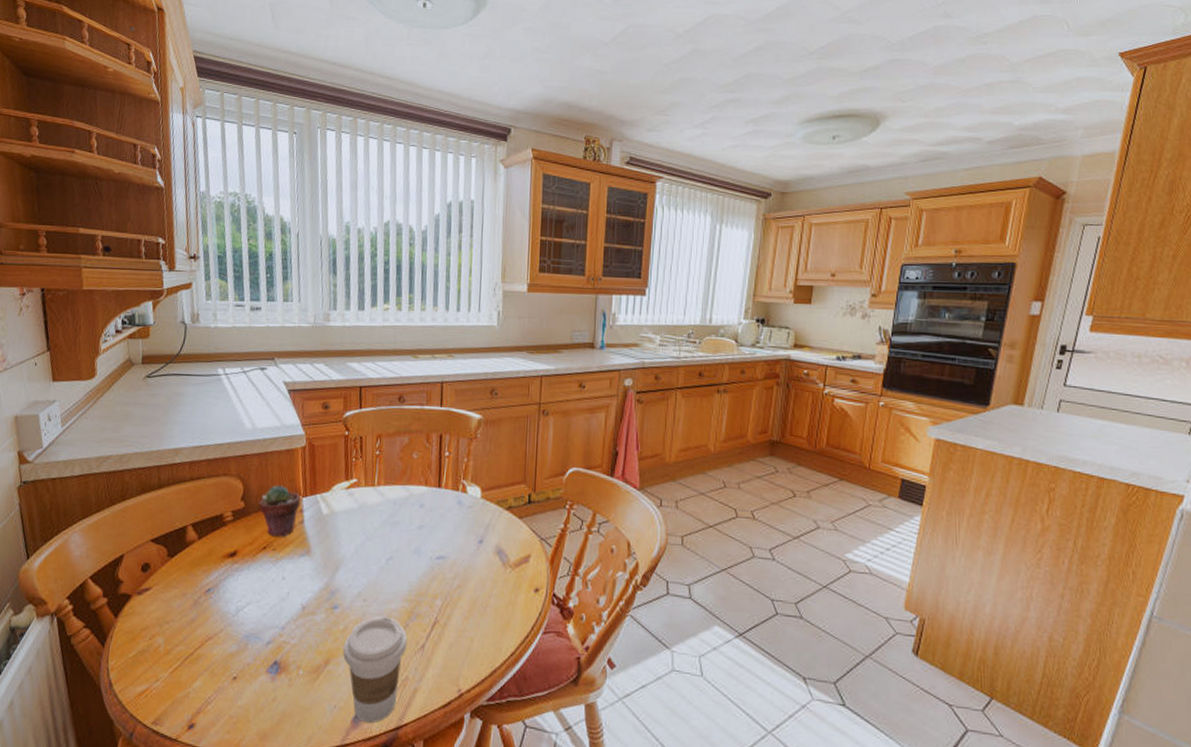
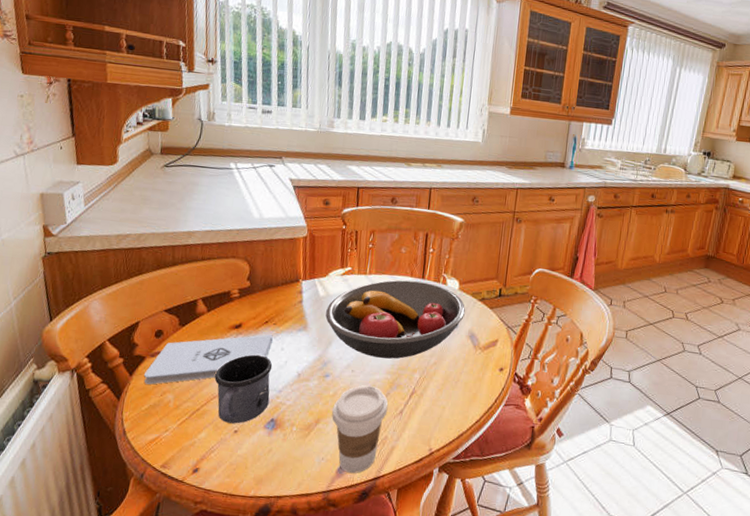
notepad: none [130,562,272,627] -> present [144,334,273,385]
mug: none [209,586,273,669] -> present [214,354,273,424]
potted succulent: present [259,485,301,537] -> none [263,269,301,314]
fruit bowl: none [330,490,490,584] -> present [325,280,465,359]

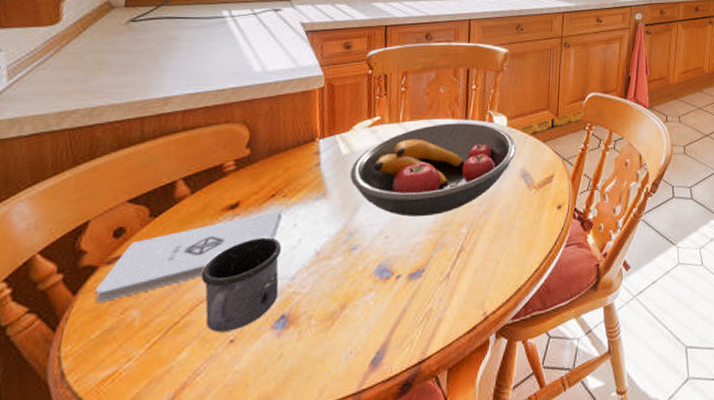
coffee cup: present [332,385,388,474] -> none [362,251,432,363]

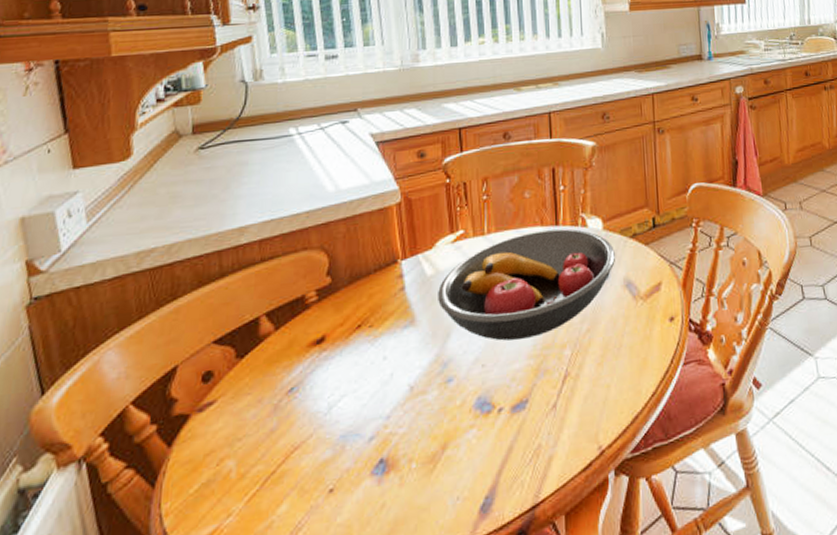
notepad: present [95,210,282,303] -> none [190,342,370,454]
mug: present [201,237,282,333] -> none [293,373,374,482]

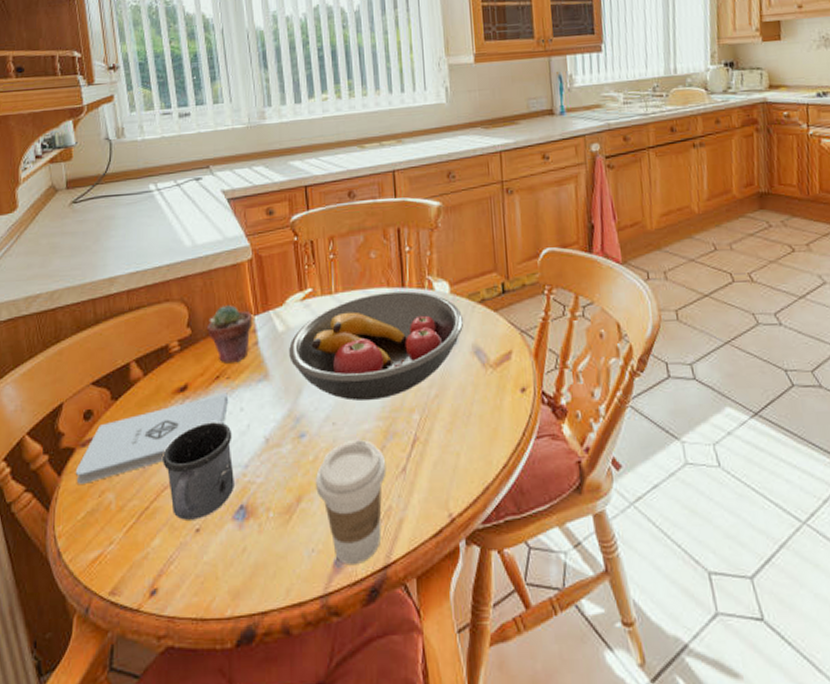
notepad: none [190,342,370,454] -> present [76,393,228,484]
mug: none [293,373,374,482] -> present [163,422,234,520]
potted succulent: none [349,250,400,311] -> present [207,305,253,363]
coffee cup: none [463,380,537,509] -> present [316,440,387,566]

